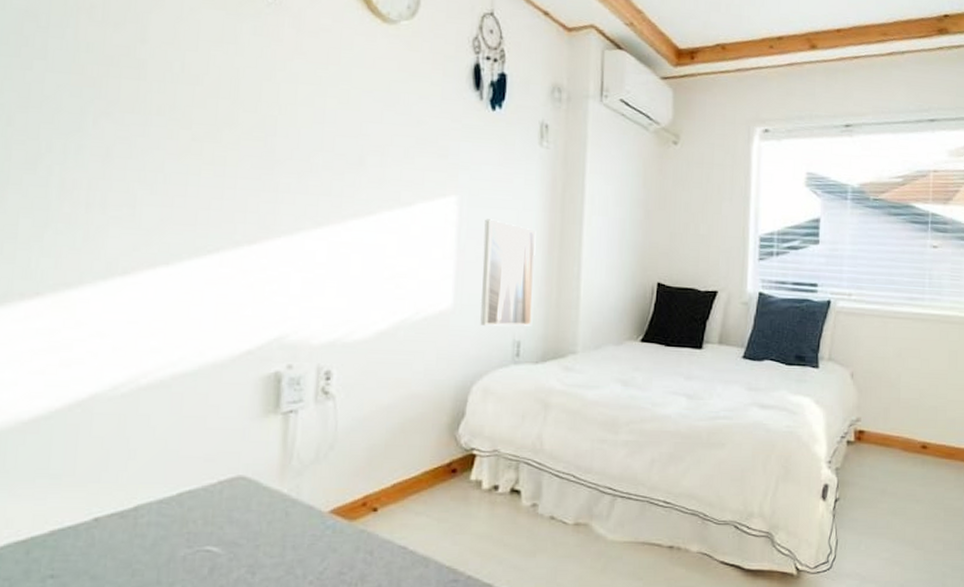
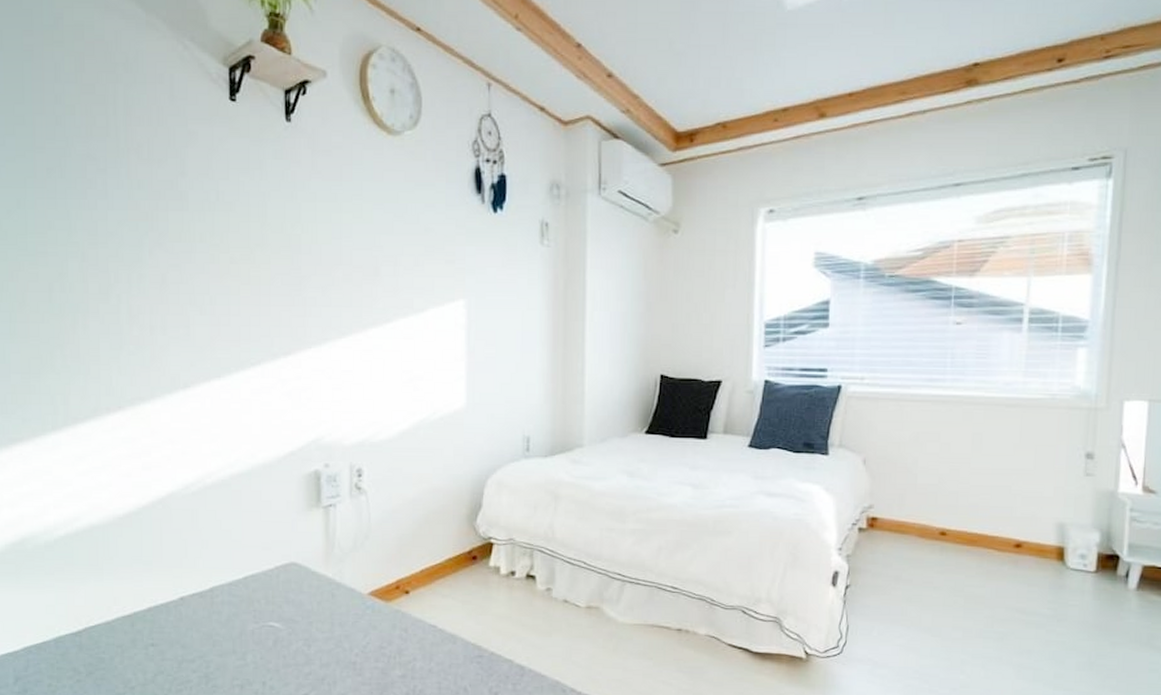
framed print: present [480,219,536,327] -> none [491,320,541,423]

